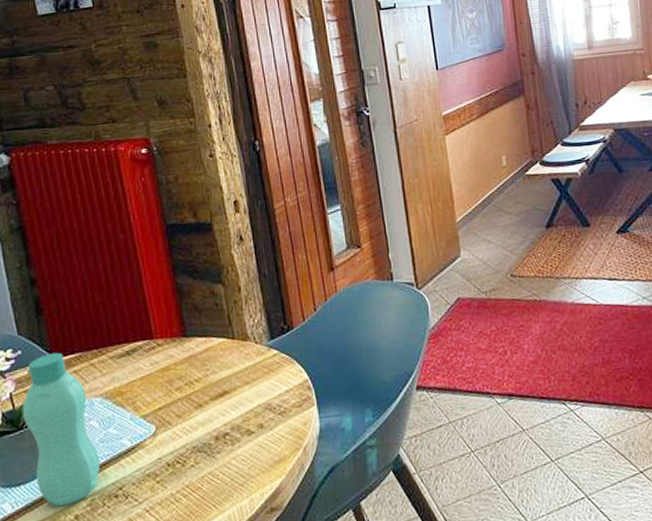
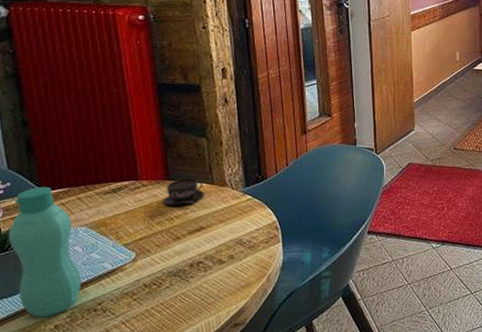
teacup: none [180,332,225,368] -> present [163,178,205,207]

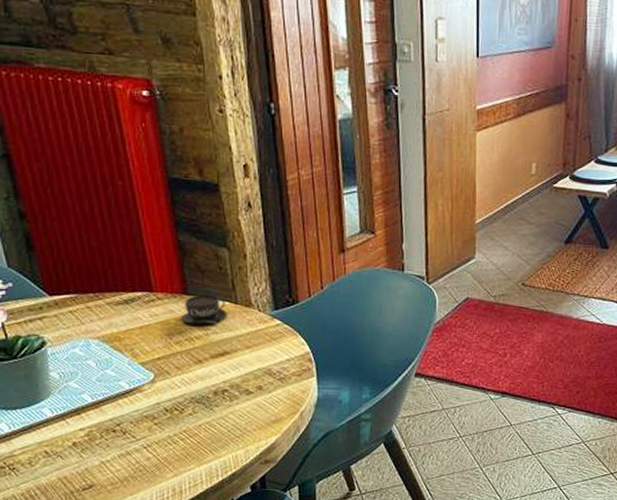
bottle: present [8,186,81,318] -> none [15,290,97,433]

